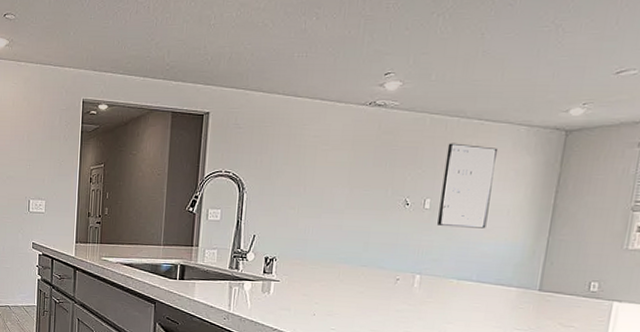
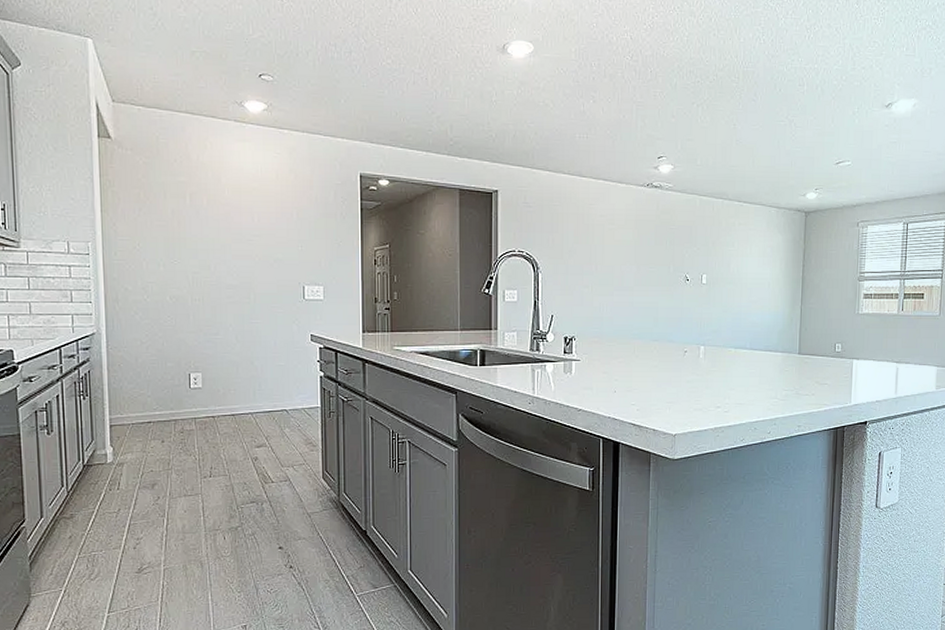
wall art: present [437,143,499,229] -> none [714,222,756,300]

